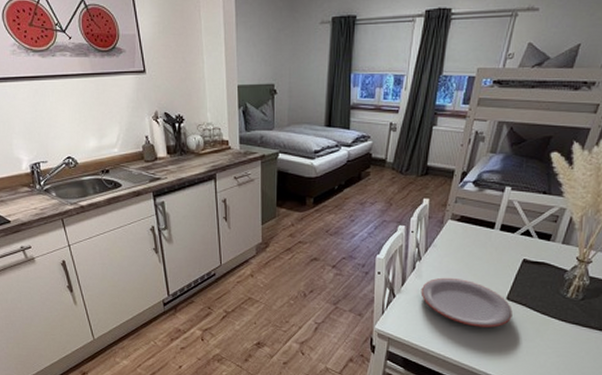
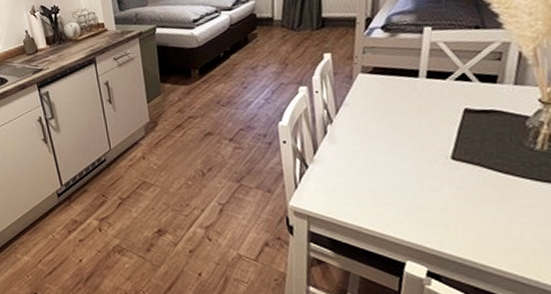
plate: present [421,277,513,328] -> none [338,139,464,196]

